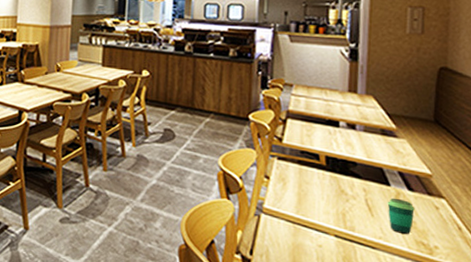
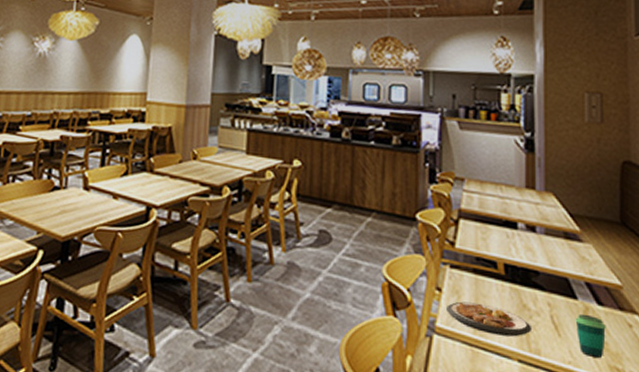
plate: none [273,187,349,217] -> present [447,301,533,337]

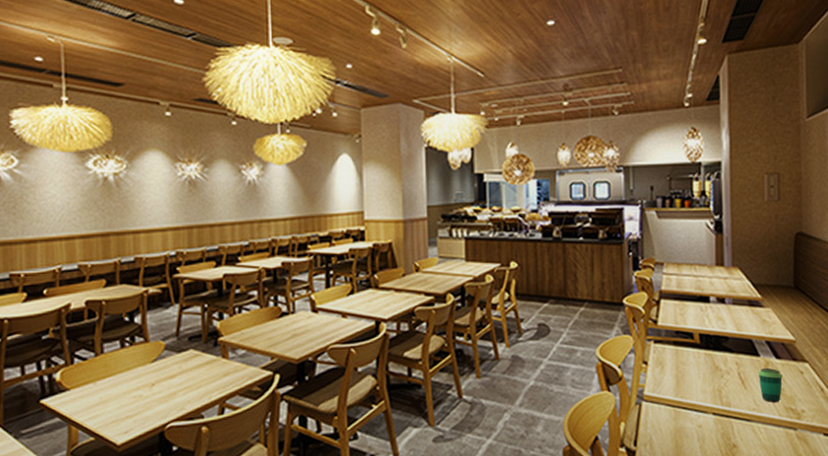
plate: present [447,301,533,337] -> none [652,370,724,395]

